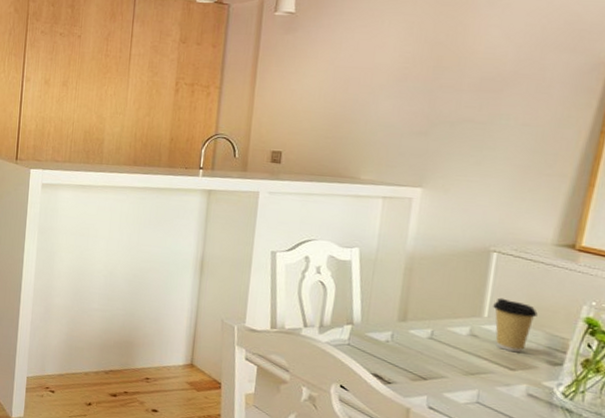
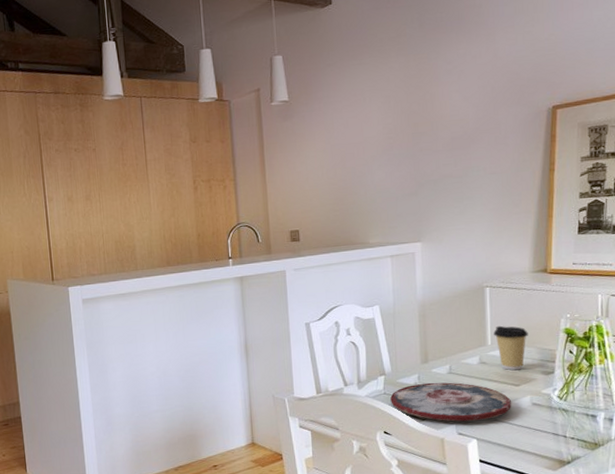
plate: none [354,341,501,400] -> present [390,382,511,422]

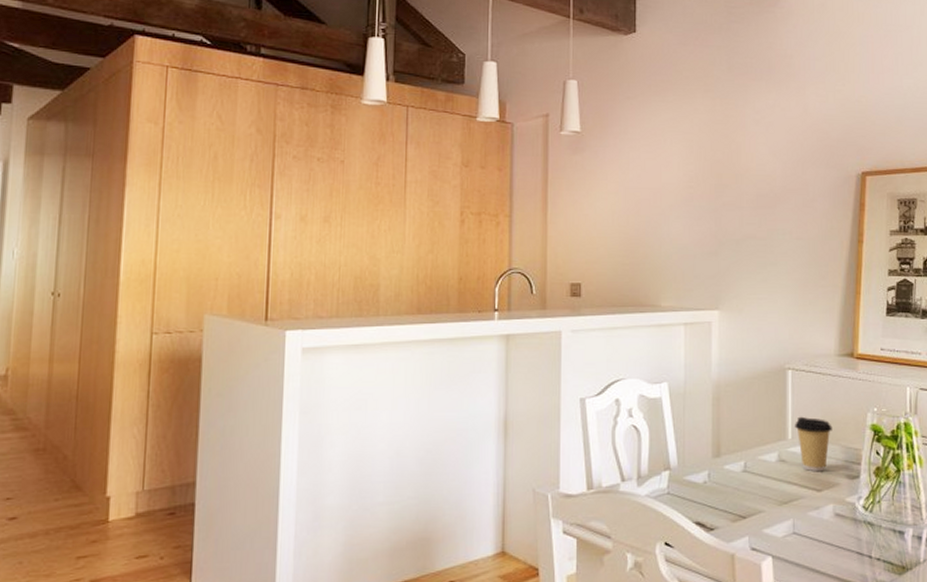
plate: present [390,382,511,422] -> none [675,482,812,534]

